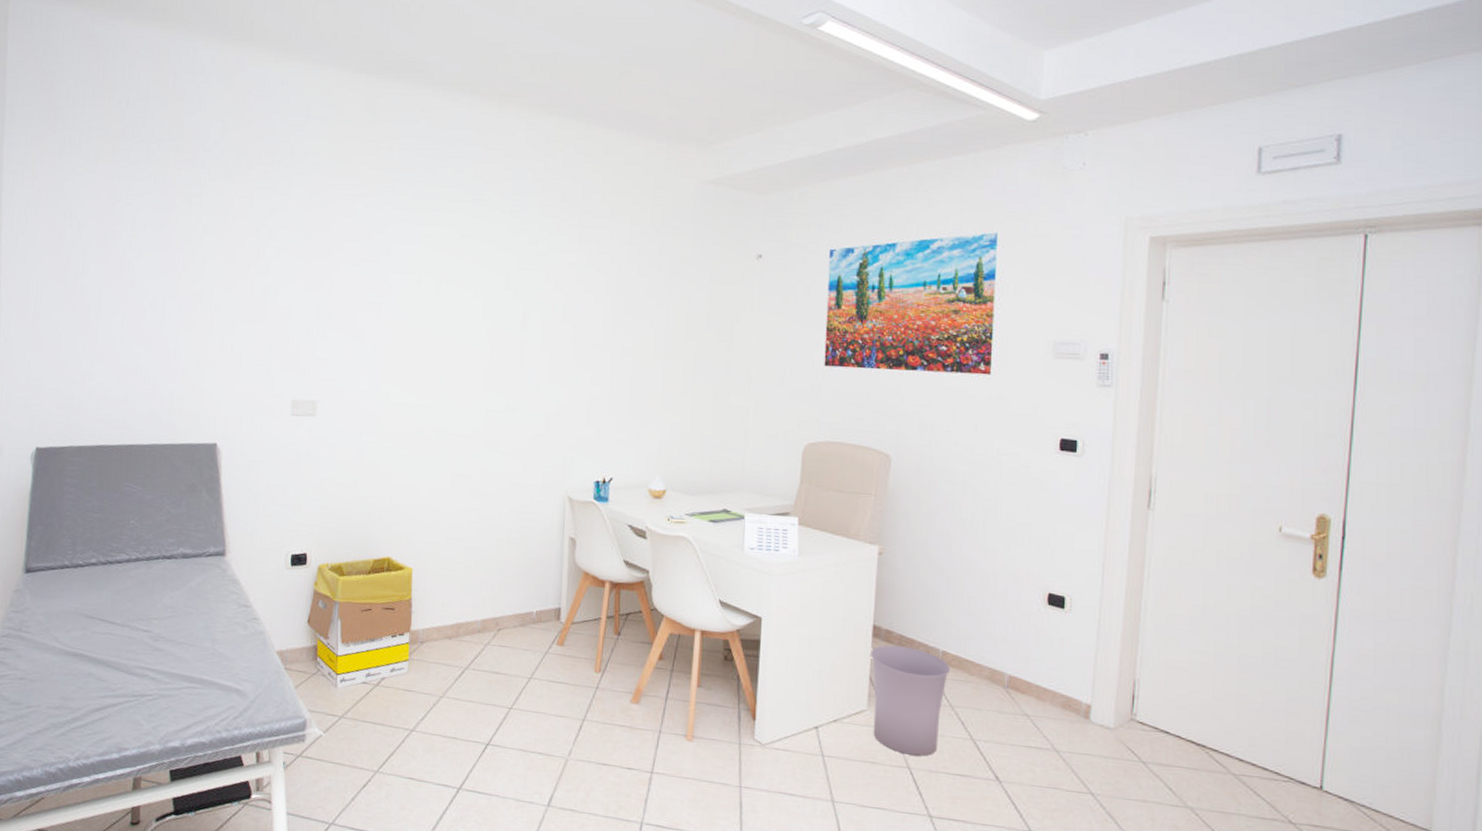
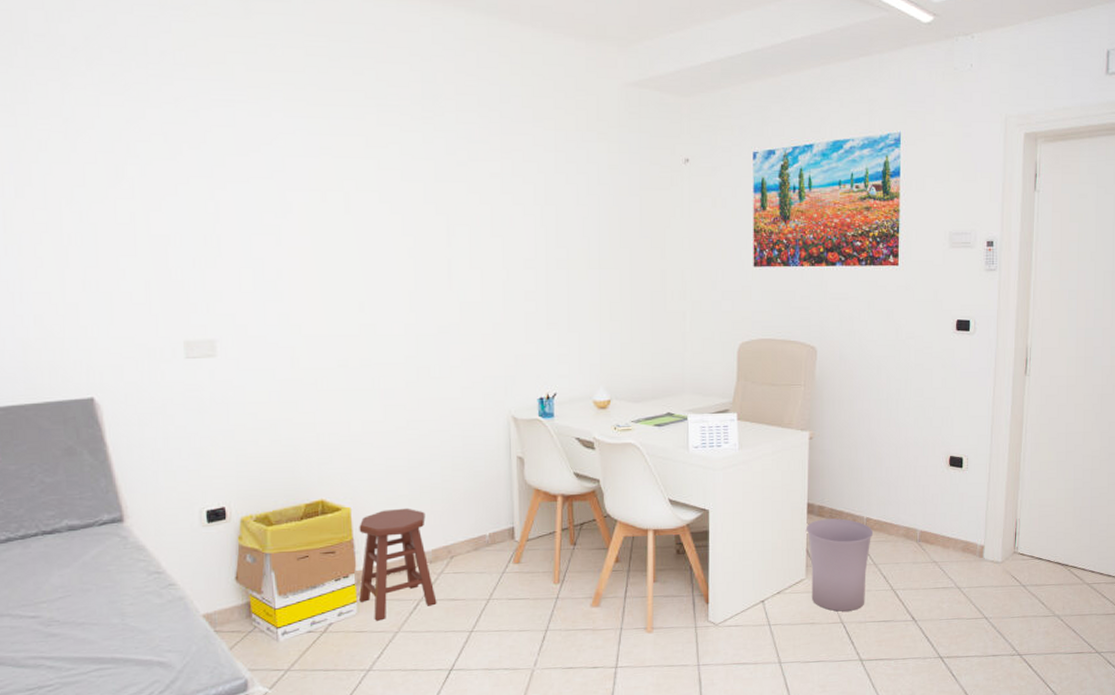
stool: none [411,574,481,683] -> present [359,508,437,621]

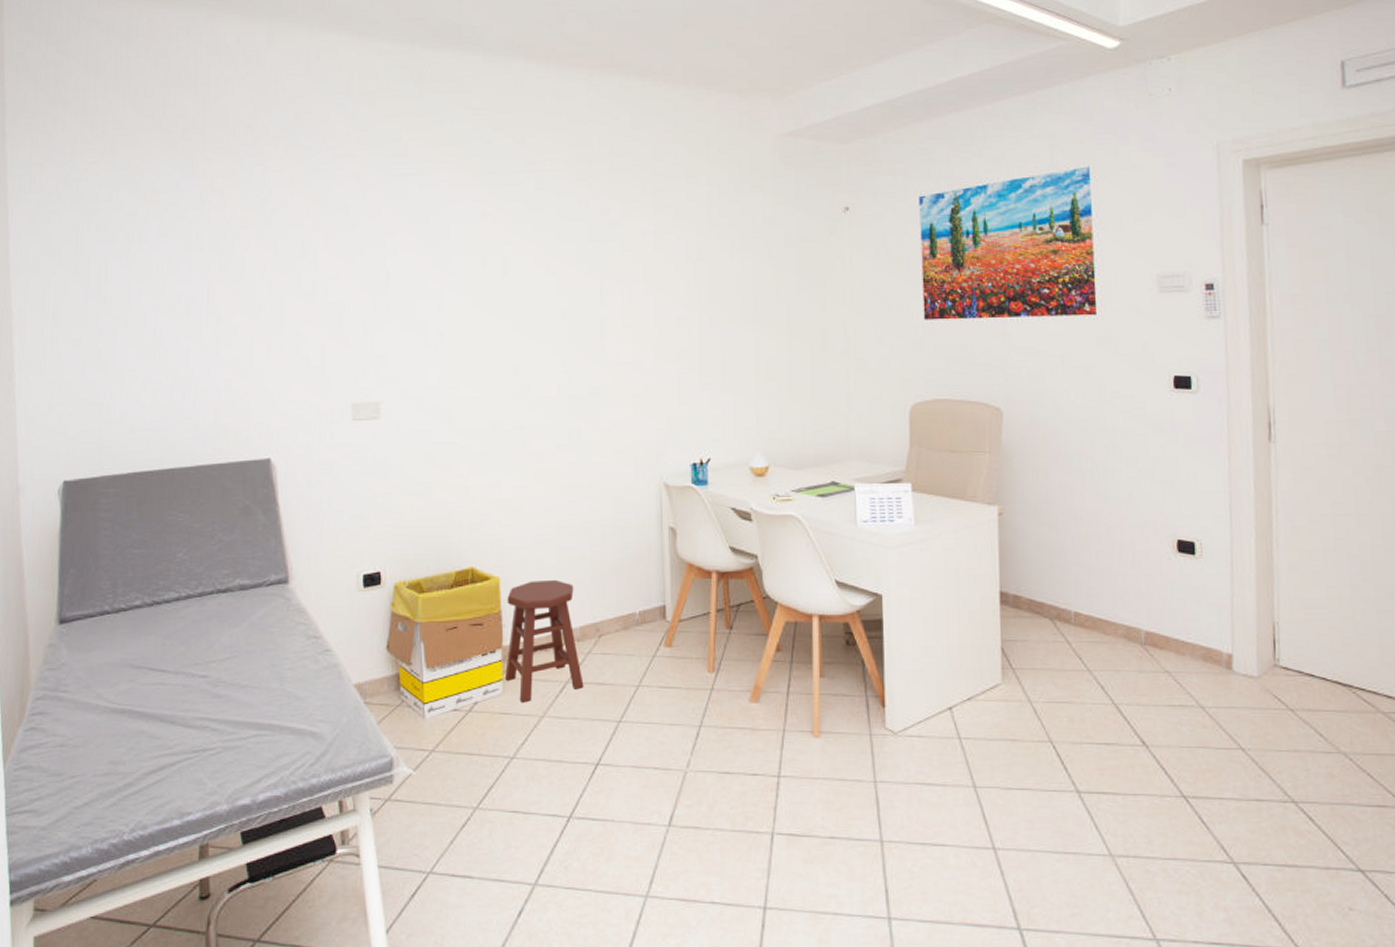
waste bin: present [807,518,874,612] -> none [1000,611,1085,727]

